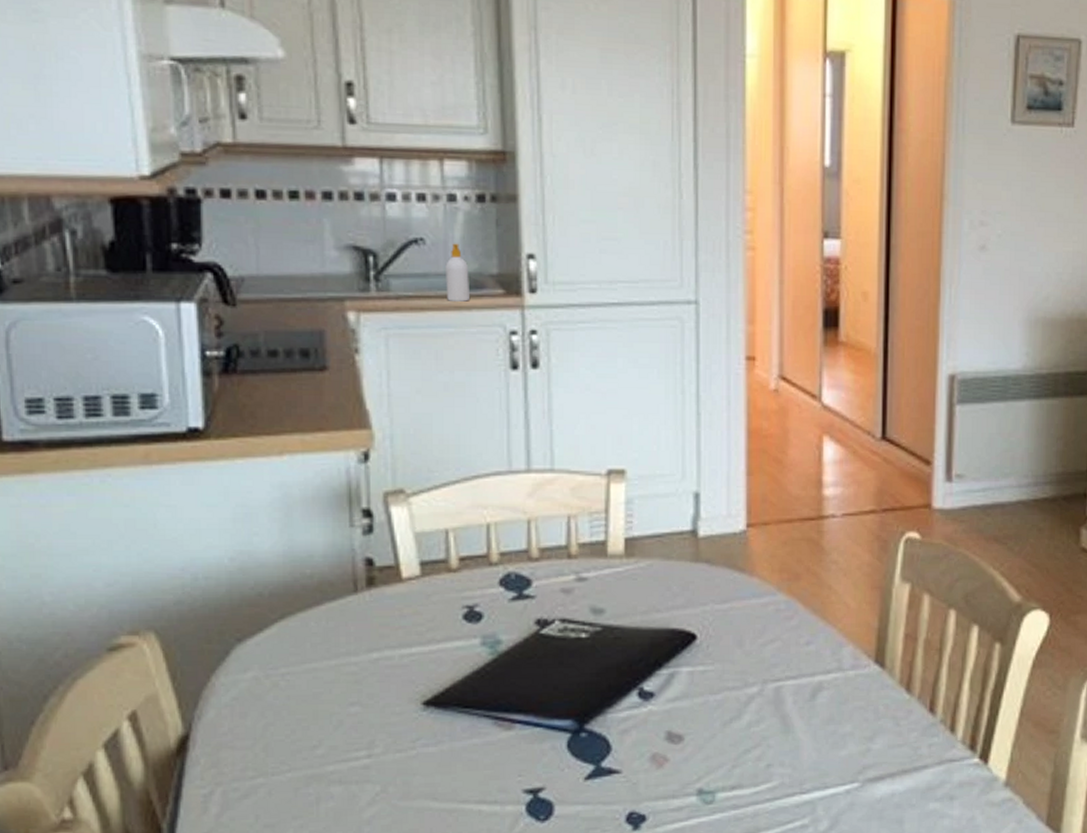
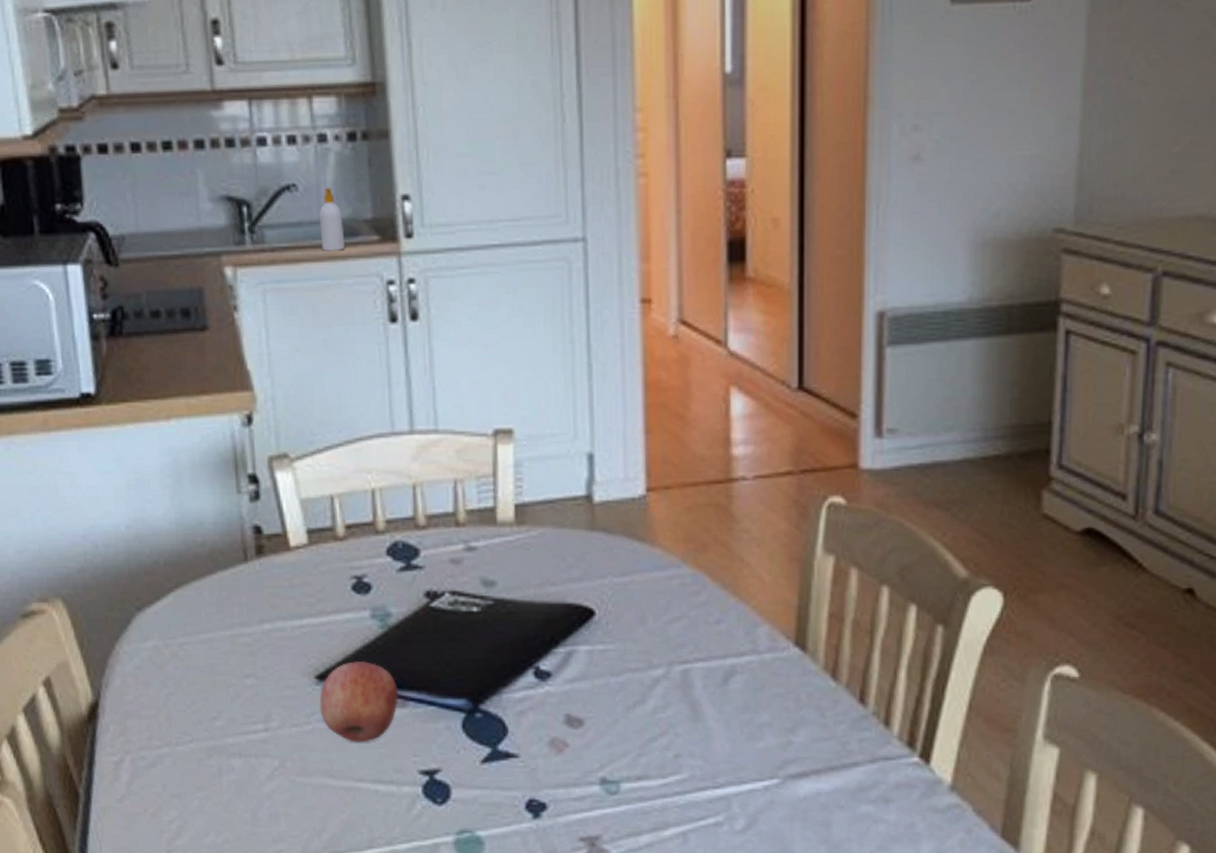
fruit: none [425,687,506,765] -> present [319,661,399,743]

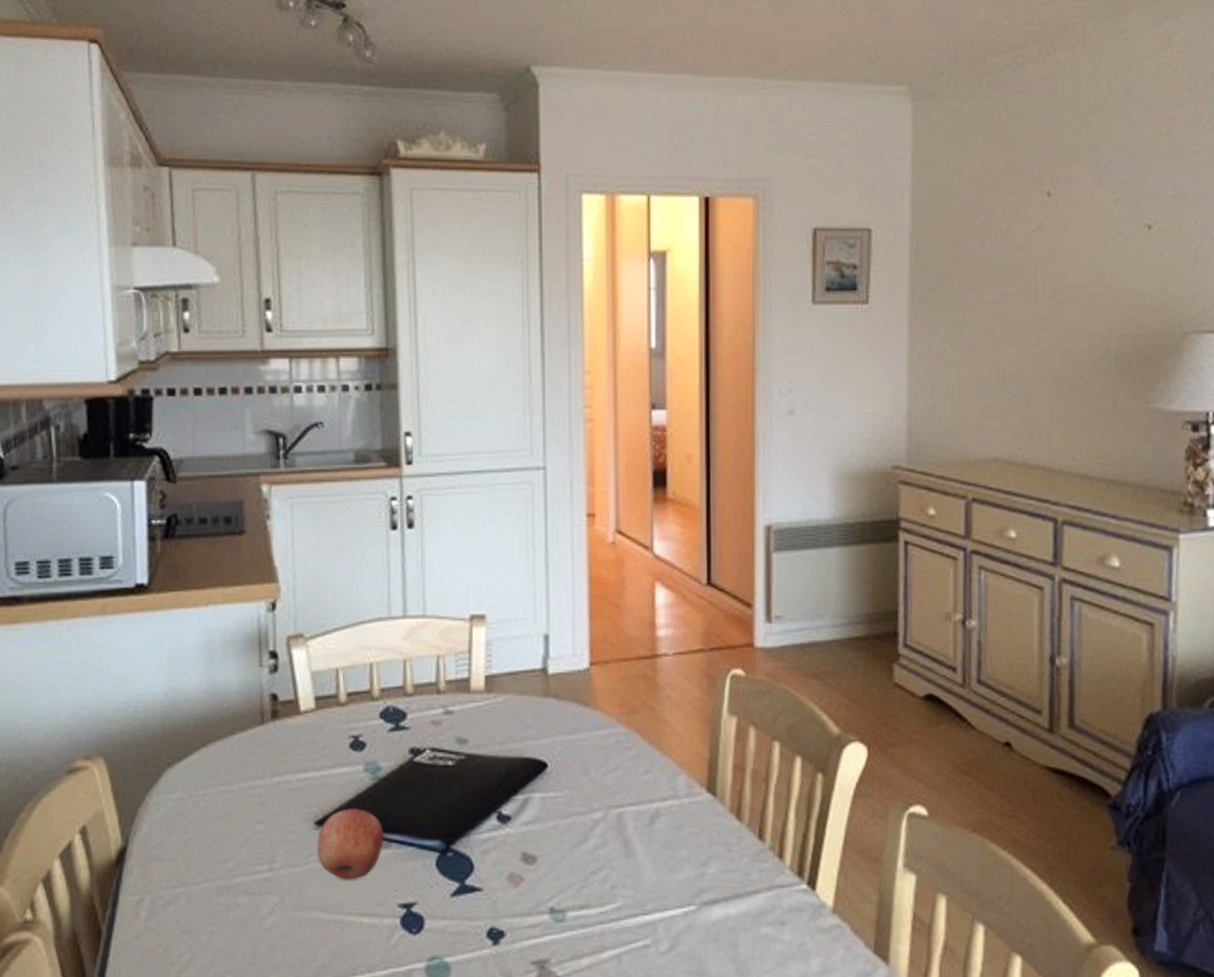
soap bottle: present [319,187,346,252] -> none [339,425,359,475]

